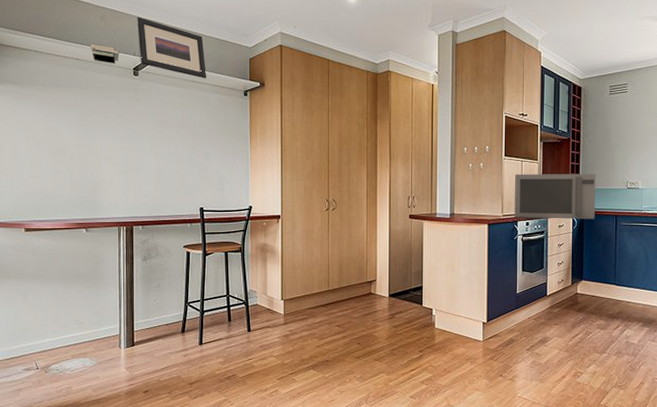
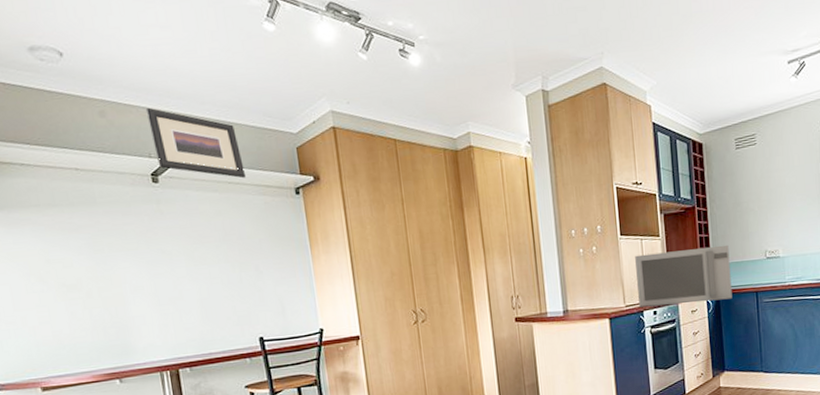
books: present [90,43,119,64] -> none [90,147,131,171]

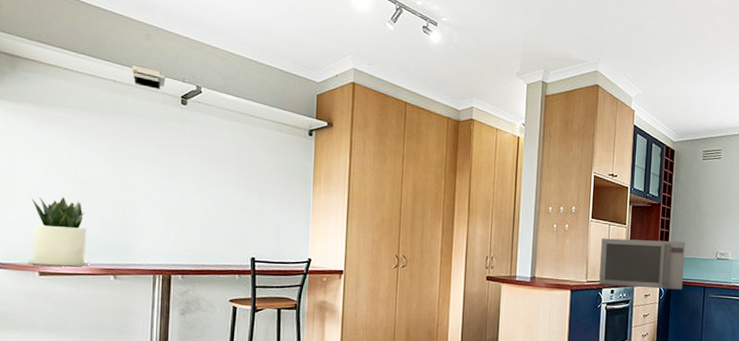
planter: none [16,304,92,382] -> present [25,197,90,267]
books: none [90,147,131,171] -> present [131,65,166,90]
picture frame: present [145,107,245,179] -> none [188,38,267,114]

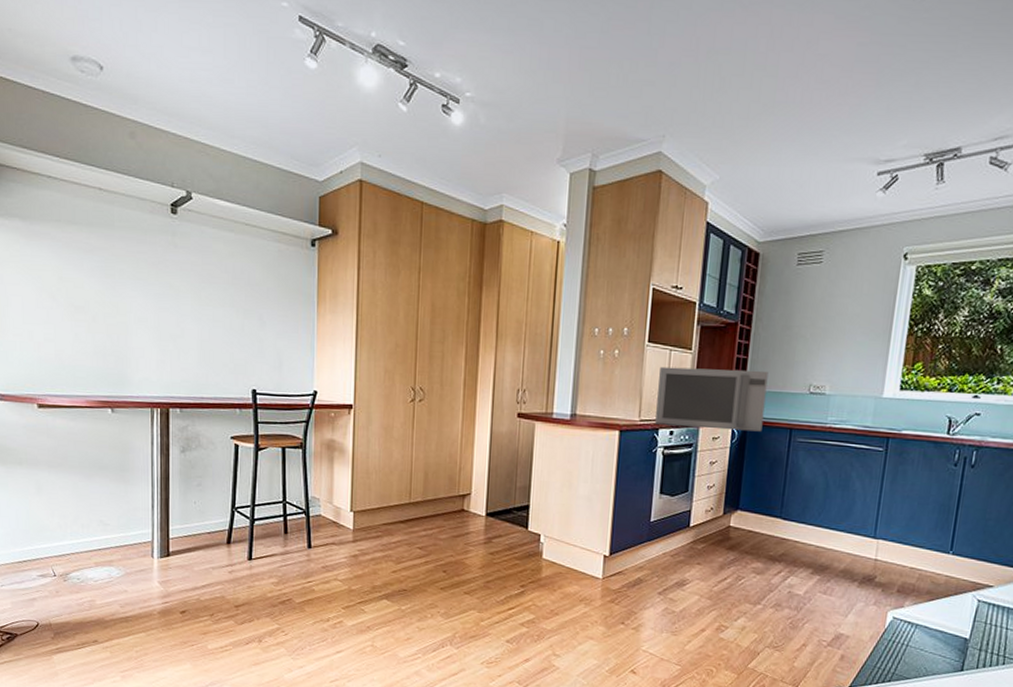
planter: present [25,197,90,267] -> none [24,322,87,399]
books: present [131,65,166,90] -> none [116,169,153,198]

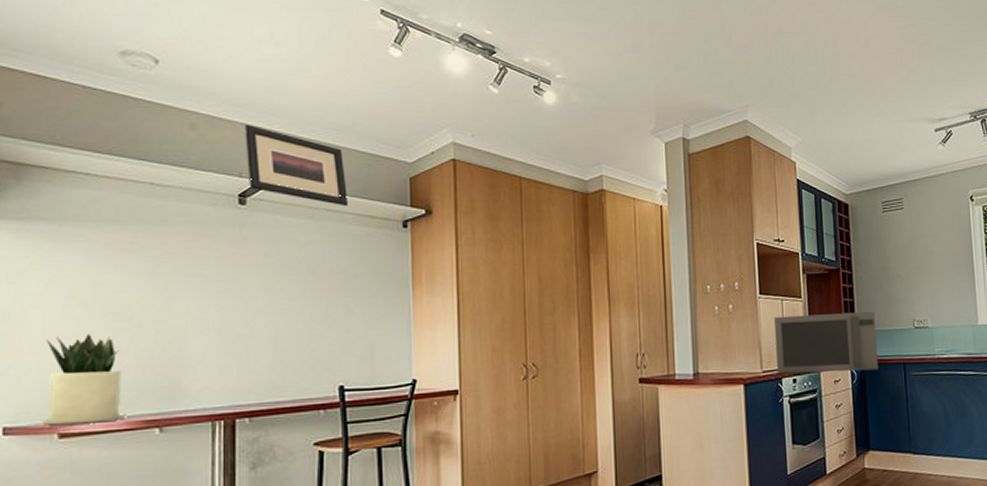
planter: none [24,322,87,399] -> present [40,334,127,426]
picture frame: none [175,134,263,222] -> present [244,124,348,207]

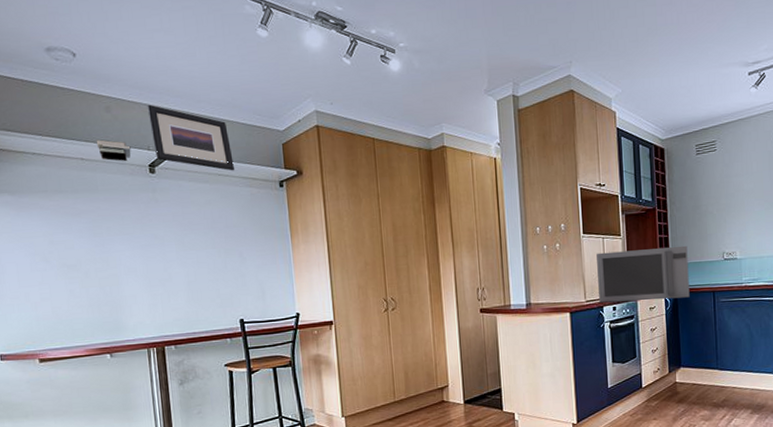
planter: present [40,334,127,426] -> none [21,282,85,353]
books: none [172,162,218,190] -> present [96,139,131,162]

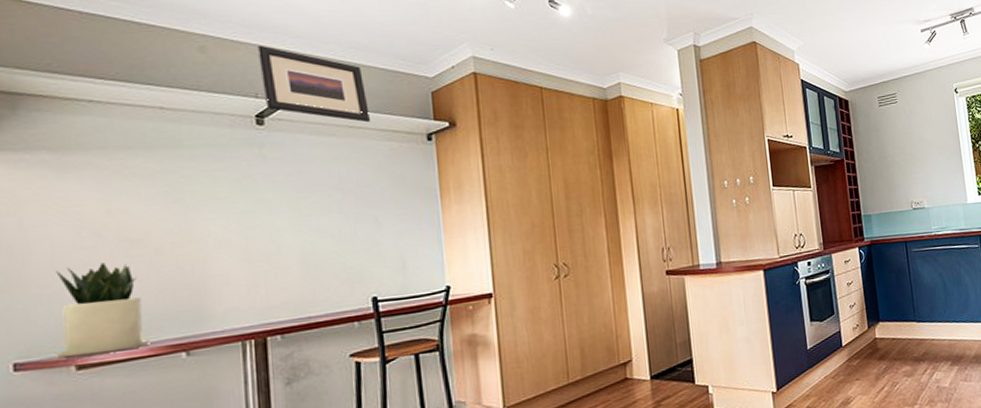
planter: none [21,282,85,353] -> present [54,262,150,359]
books: present [96,139,131,162] -> none [183,85,232,112]
microwave: present [596,245,690,303] -> none [788,196,883,258]

